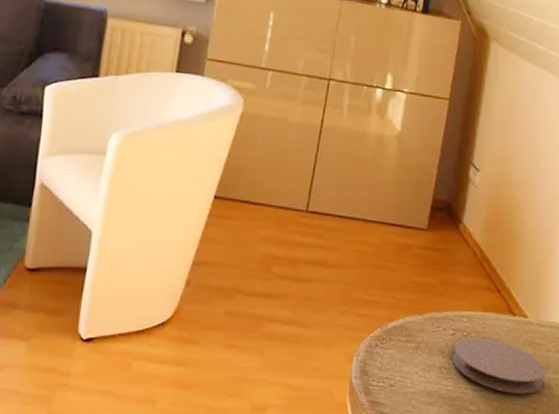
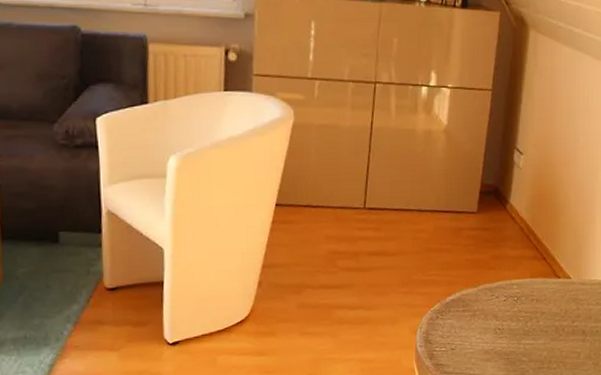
coaster: present [452,336,545,394] -> none [505,300,587,344]

